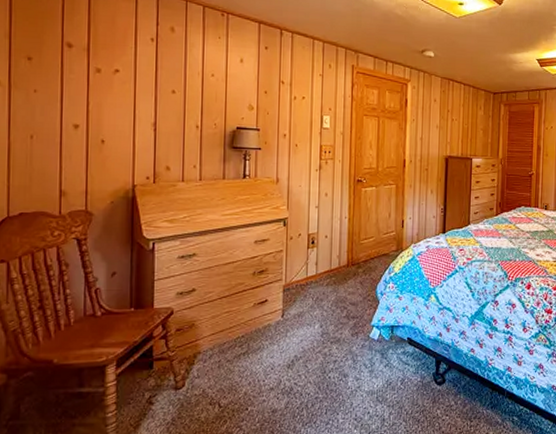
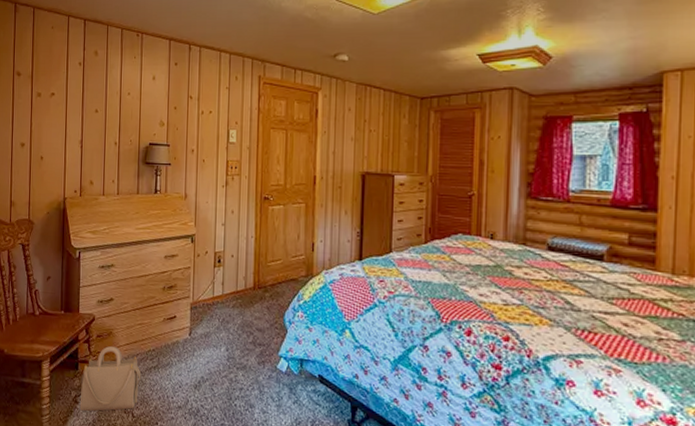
handbag: none [156,338,229,412] -> present [80,345,142,412]

